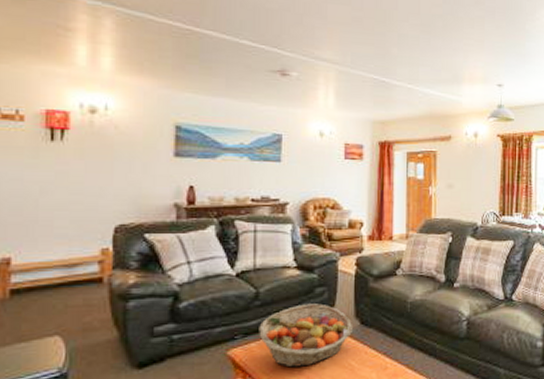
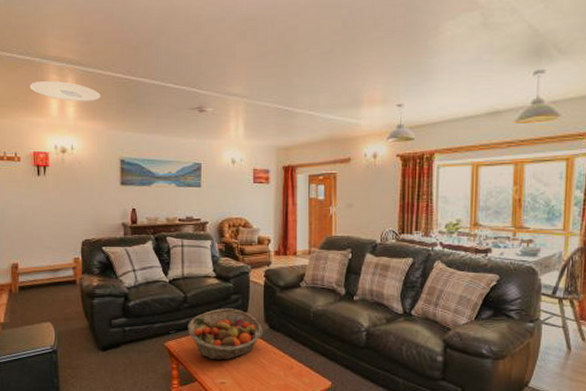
ceiling light: none [45,20,151,52] -> present [30,81,101,102]

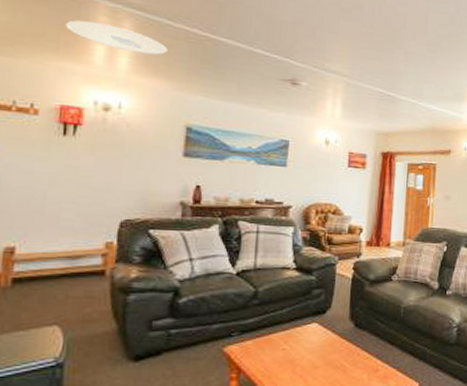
fruit basket: present [187,308,264,360] -> none [255,305,348,366]

